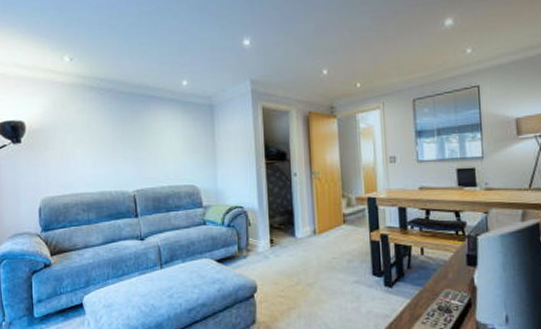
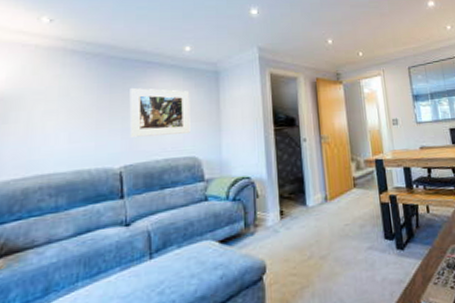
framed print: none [137,121,190,166] -> present [129,88,191,138]

